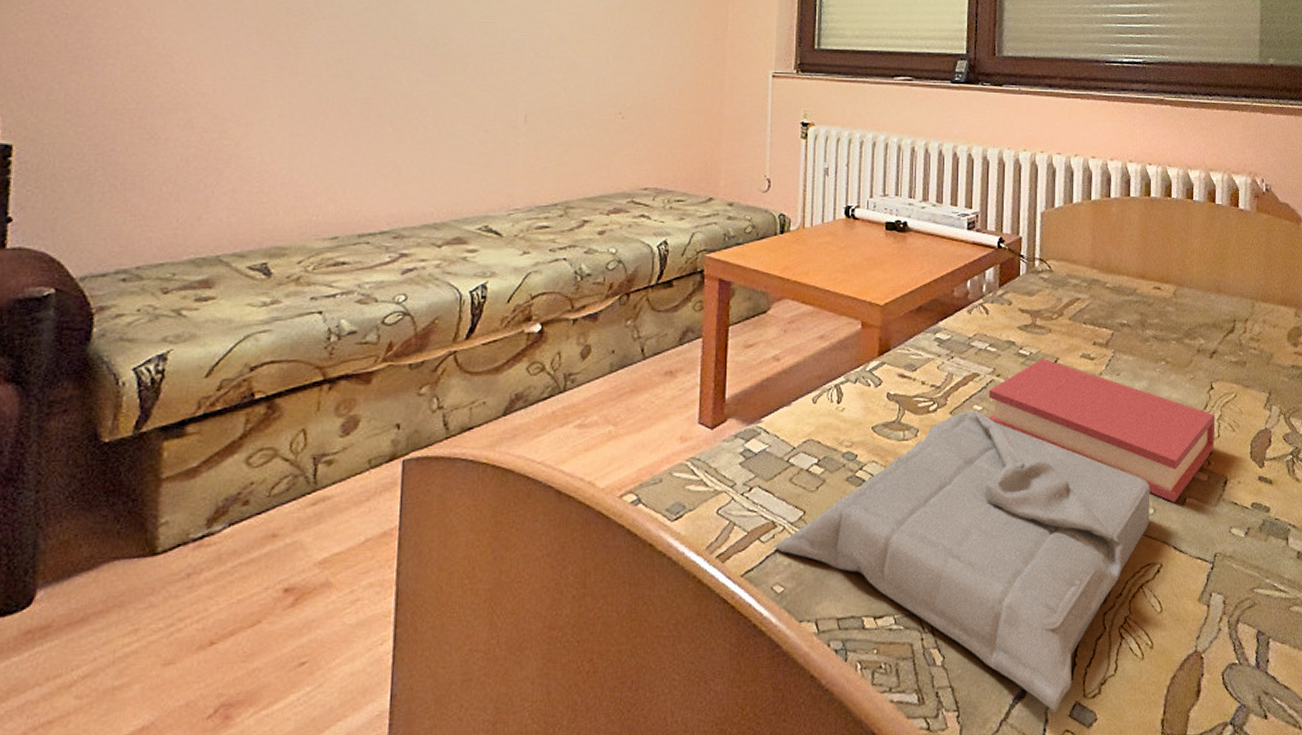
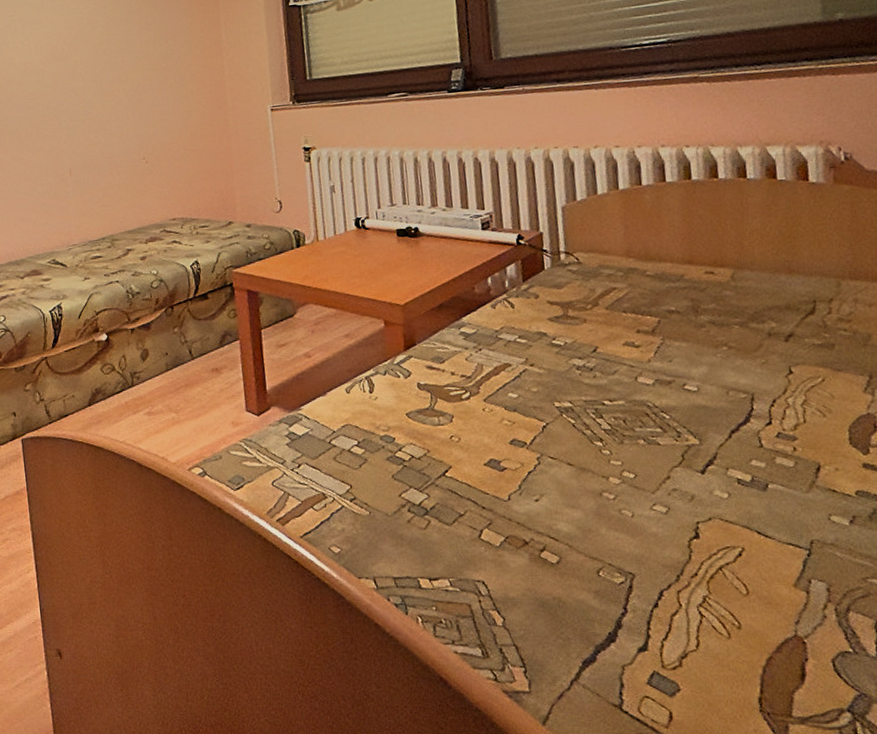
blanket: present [773,410,1150,714] -> none [326,397,724,680]
hardback book: present [988,358,1215,503] -> none [523,348,801,488]

